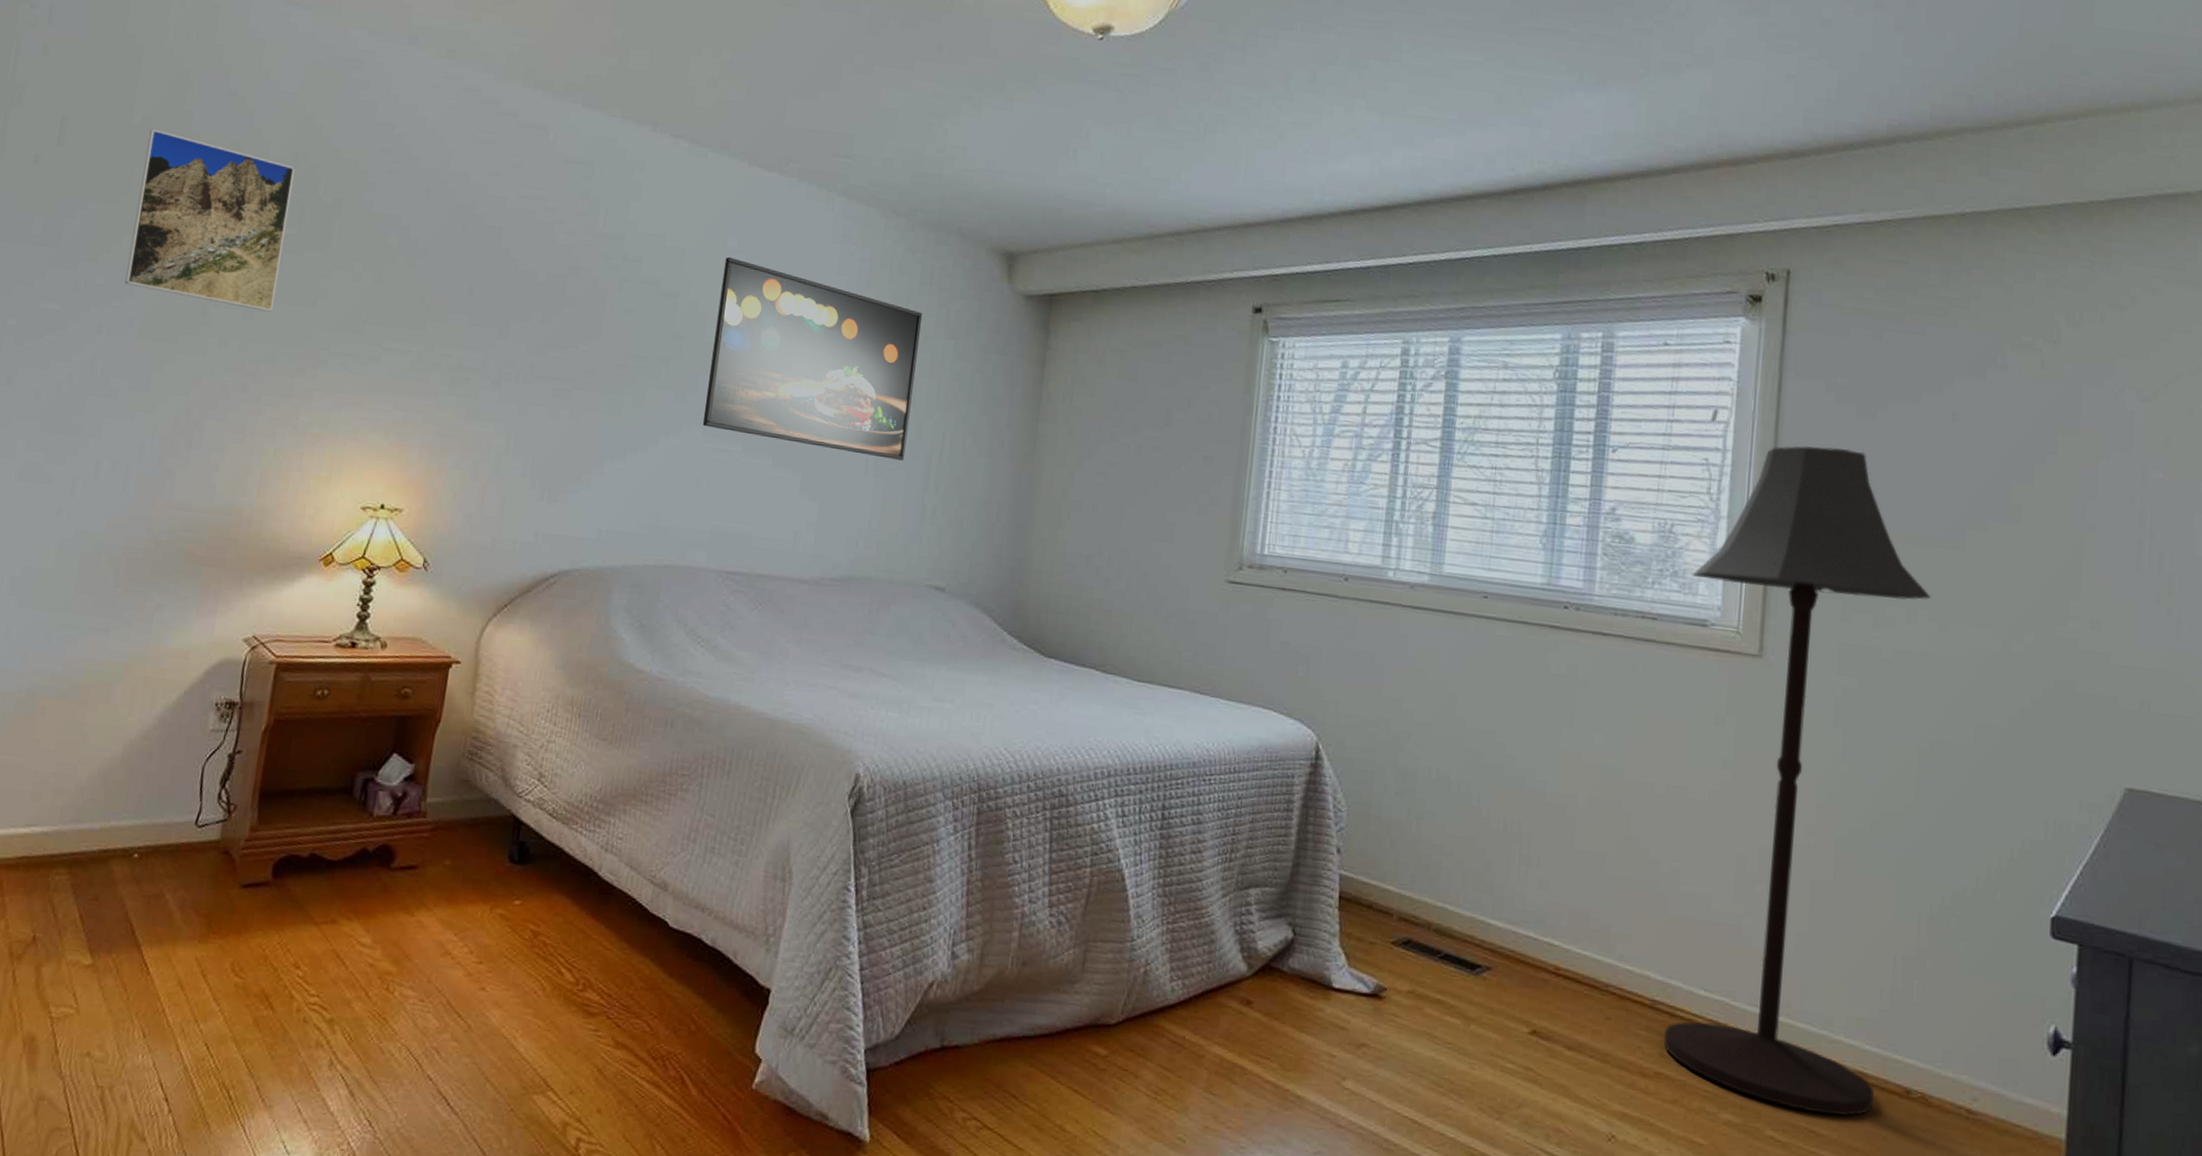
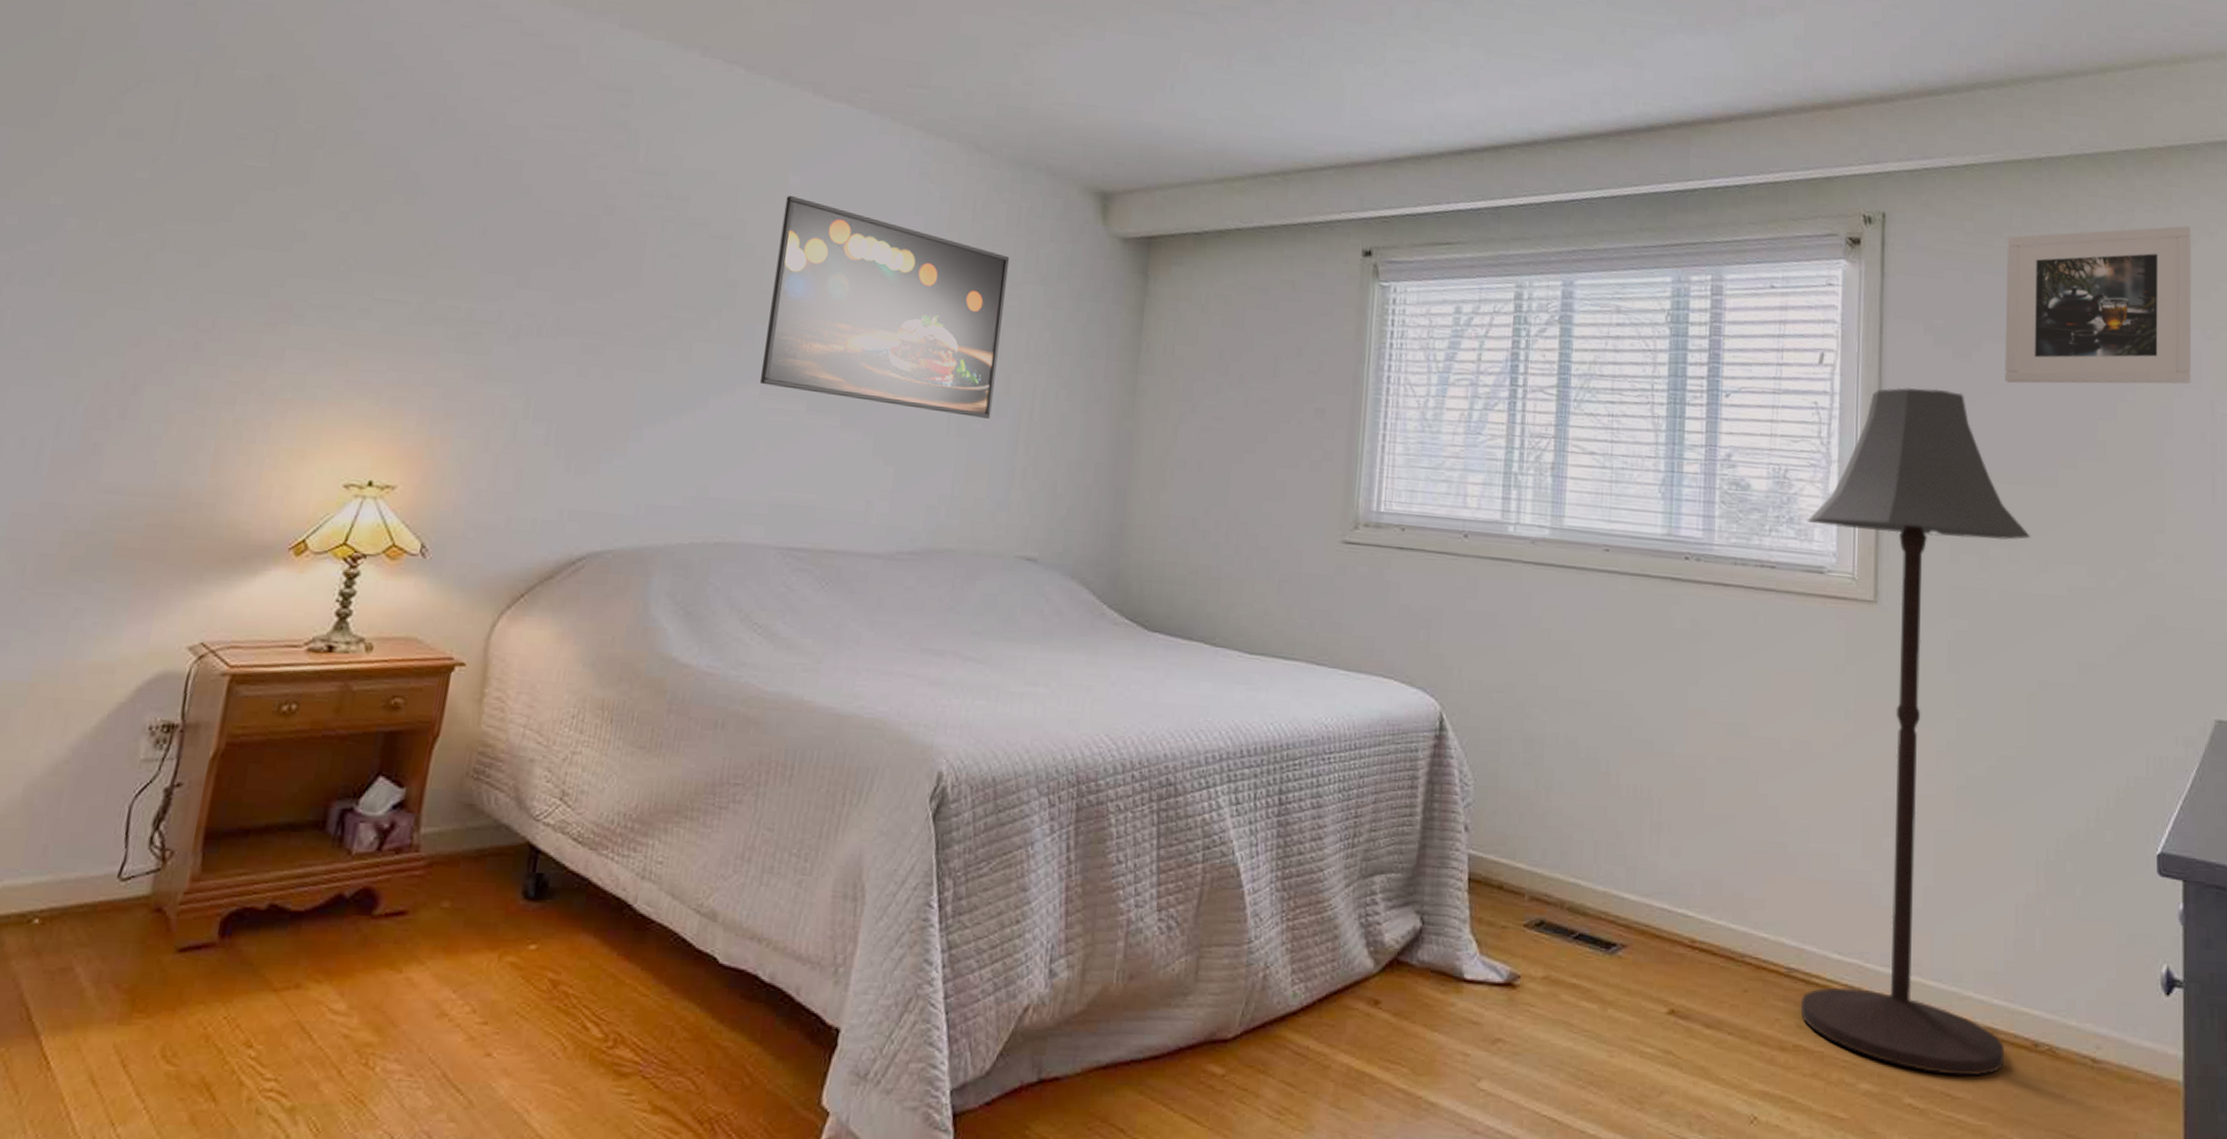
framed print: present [124,129,295,312] -> none [43,43,269,257]
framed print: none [1911,282,2131,447] -> present [2005,226,2192,384]

